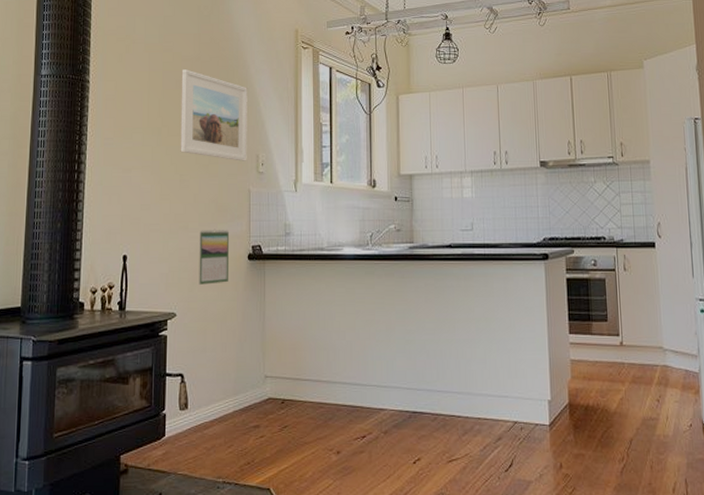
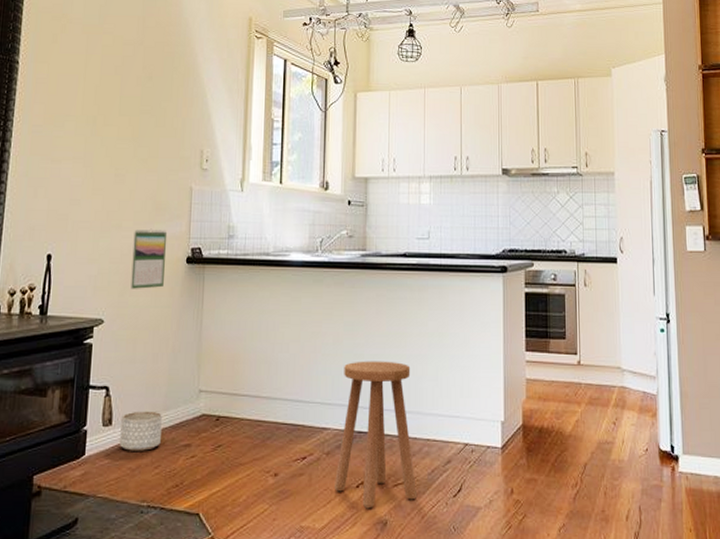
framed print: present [180,69,248,161] -> none [117,54,194,157]
planter: none [196,395,232,432] -> present [120,411,162,451]
stool: none [393,345,470,484] -> present [335,361,416,509]

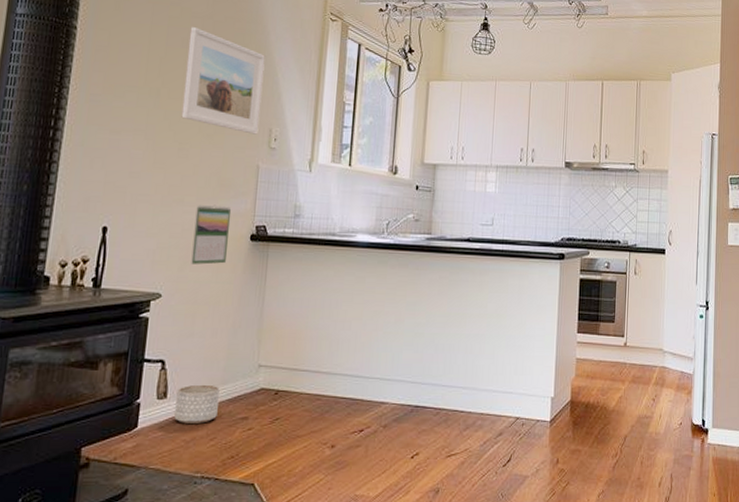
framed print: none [117,54,194,157] -> present [181,27,265,135]
stool: present [335,361,416,509] -> none [390,339,469,478]

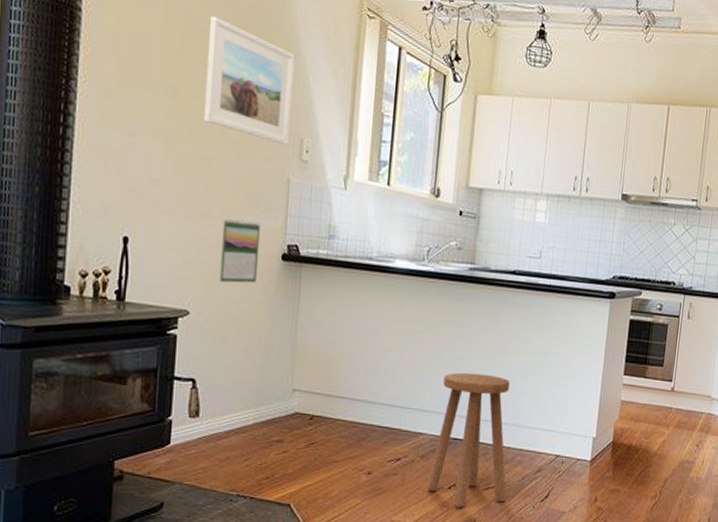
planter: present [174,384,220,423] -> none [208,405,253,444]
stool: none [390,339,469,478] -> present [427,372,511,508]

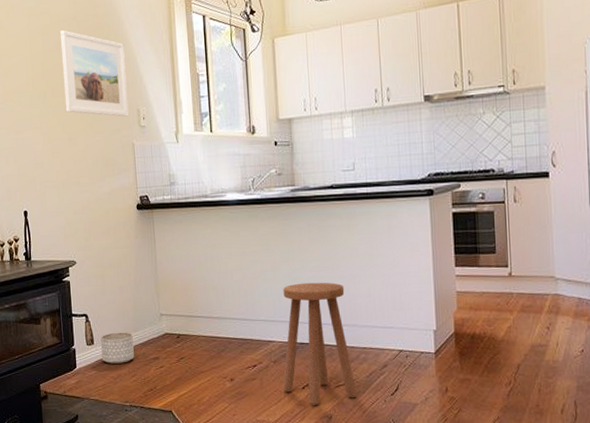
planter: none [208,405,253,444] -> present [100,332,134,364]
calendar: present [219,219,261,283] -> none [90,182,120,235]

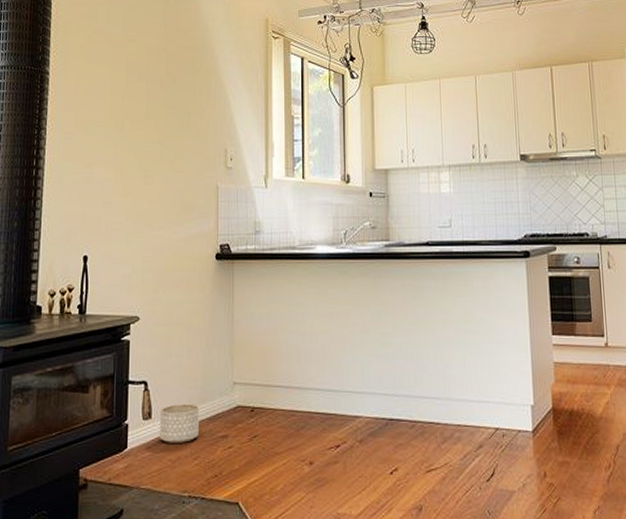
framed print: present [59,30,129,117] -> none [144,60,216,156]
stool: present [283,282,357,406] -> none [369,348,450,495]

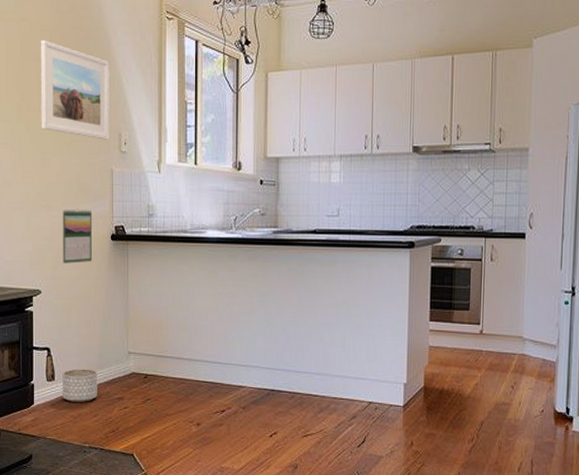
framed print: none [144,60,216,156] -> present [40,40,110,140]
calendar: none [164,227,197,286] -> present [62,208,93,263]

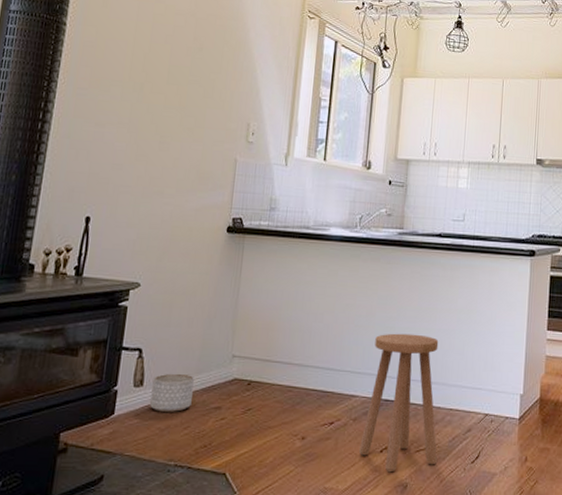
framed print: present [40,40,110,140] -> none [163,24,245,129]
calendar: present [62,208,93,263] -> none [169,196,210,255]
stool: none [251,328,324,455] -> present [359,333,439,473]

